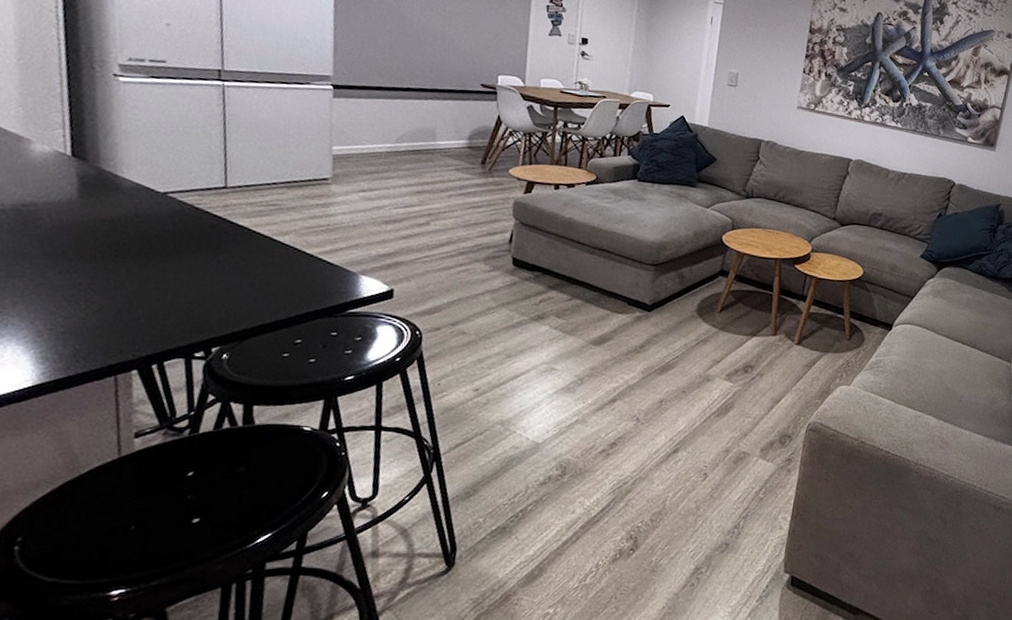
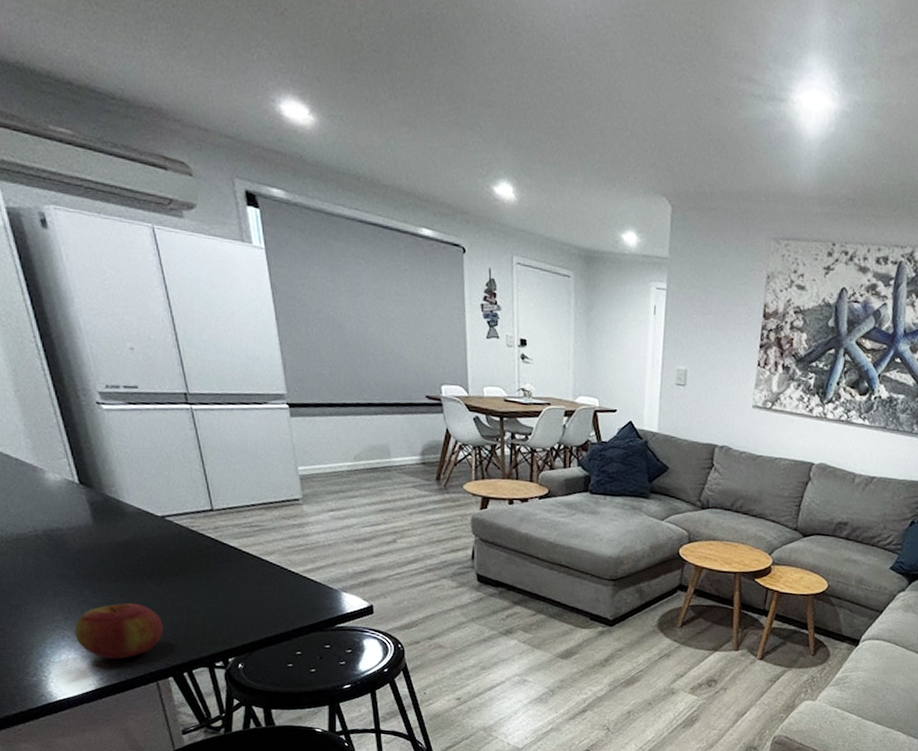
apple: none [21,285,139,350] -> present [75,602,163,659]

